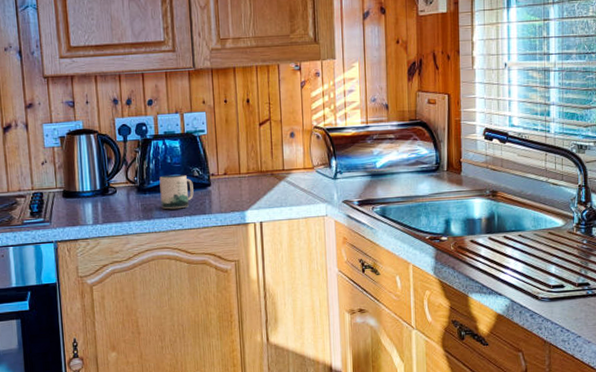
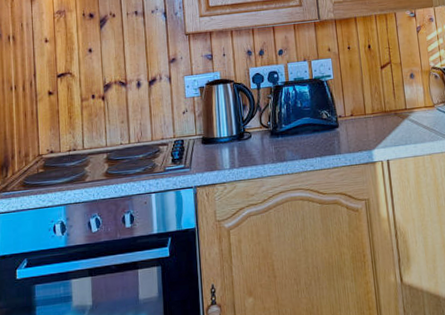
mug: present [159,174,194,210] -> none [290,117,323,151]

